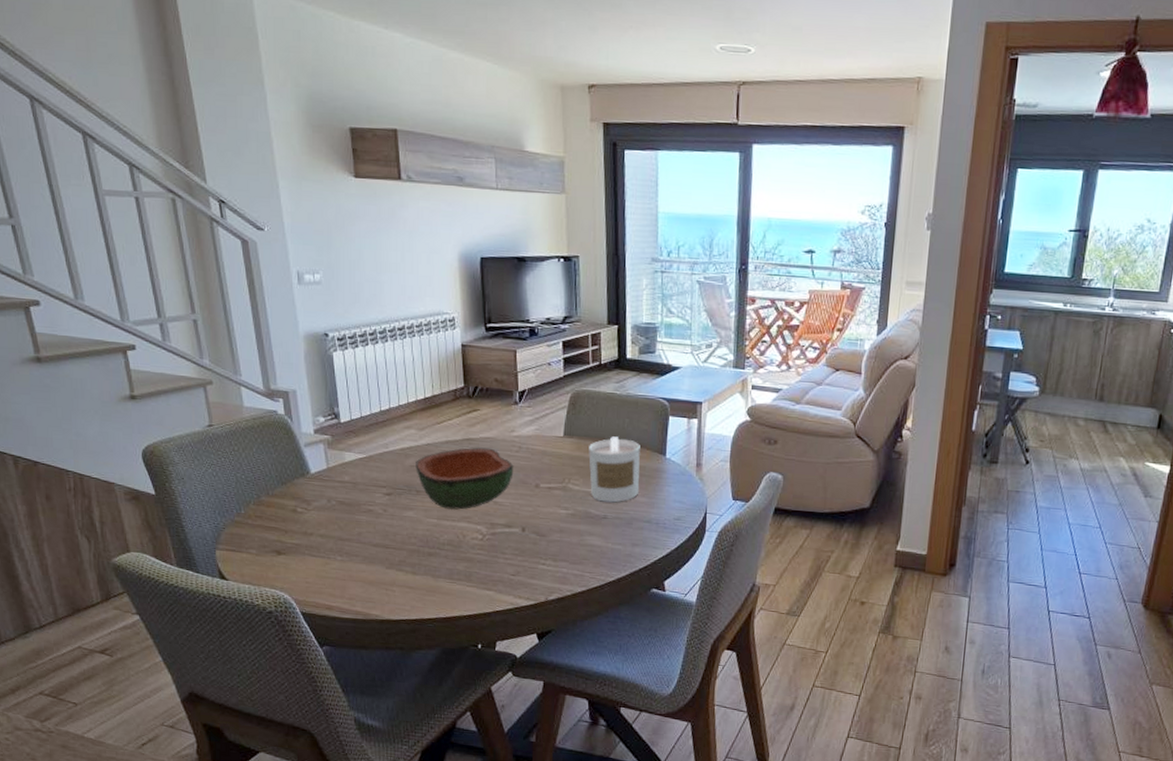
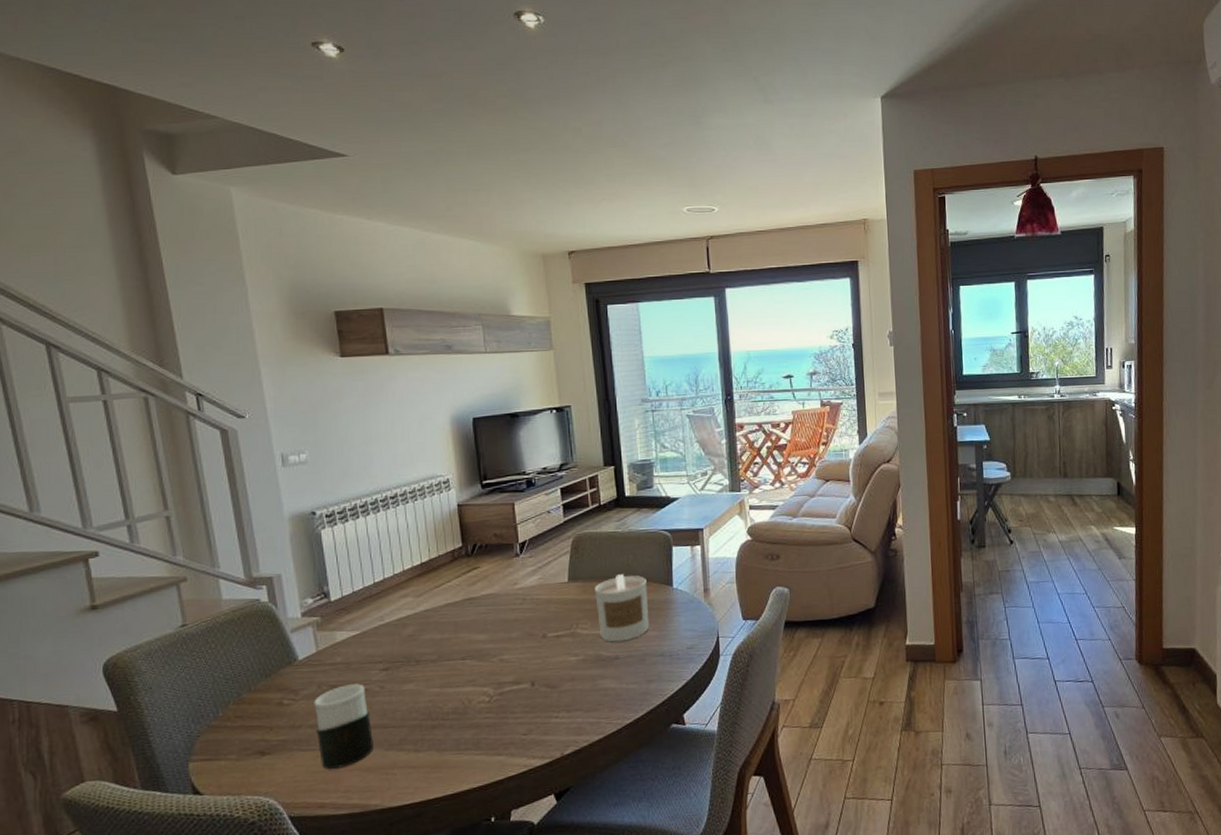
cup: none [324,503,376,577] -> present [314,684,374,769]
bowl: present [416,447,514,510] -> none [414,604,519,675]

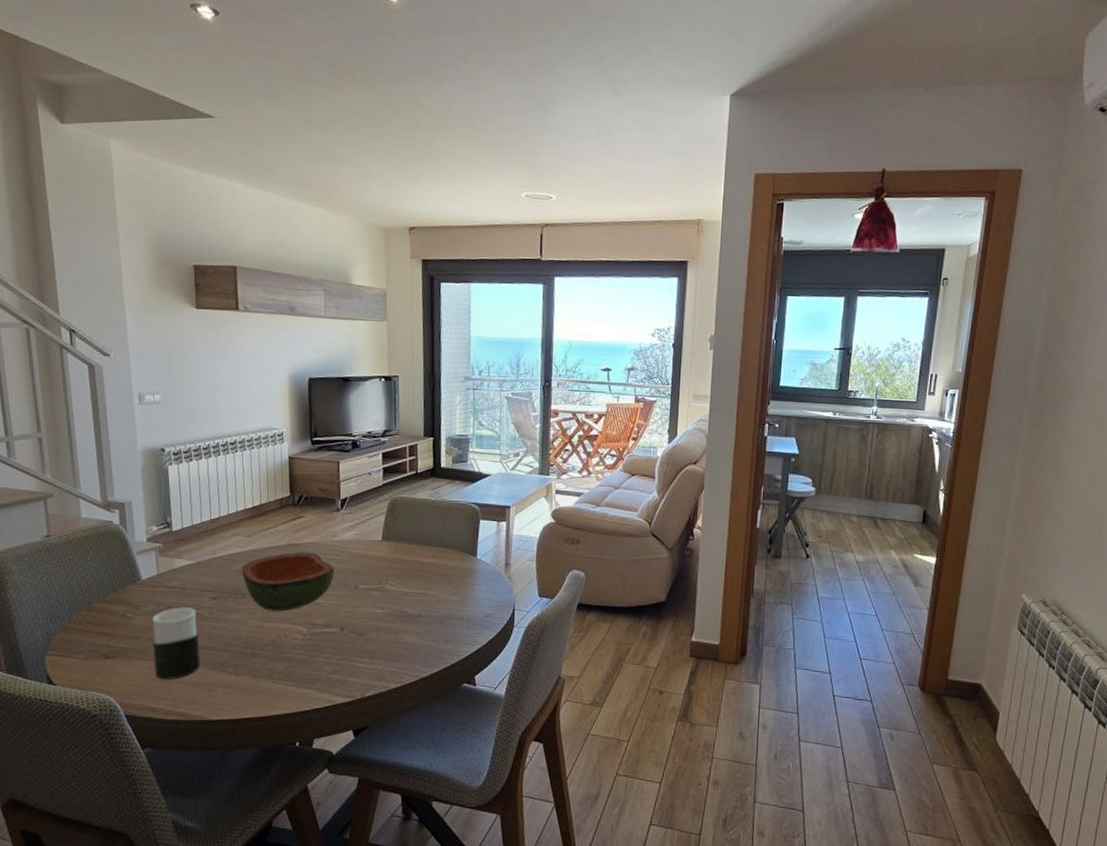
bowl: none [414,604,519,675] -> present [242,552,335,612]
candle: present [595,574,650,642] -> none [405,539,453,602]

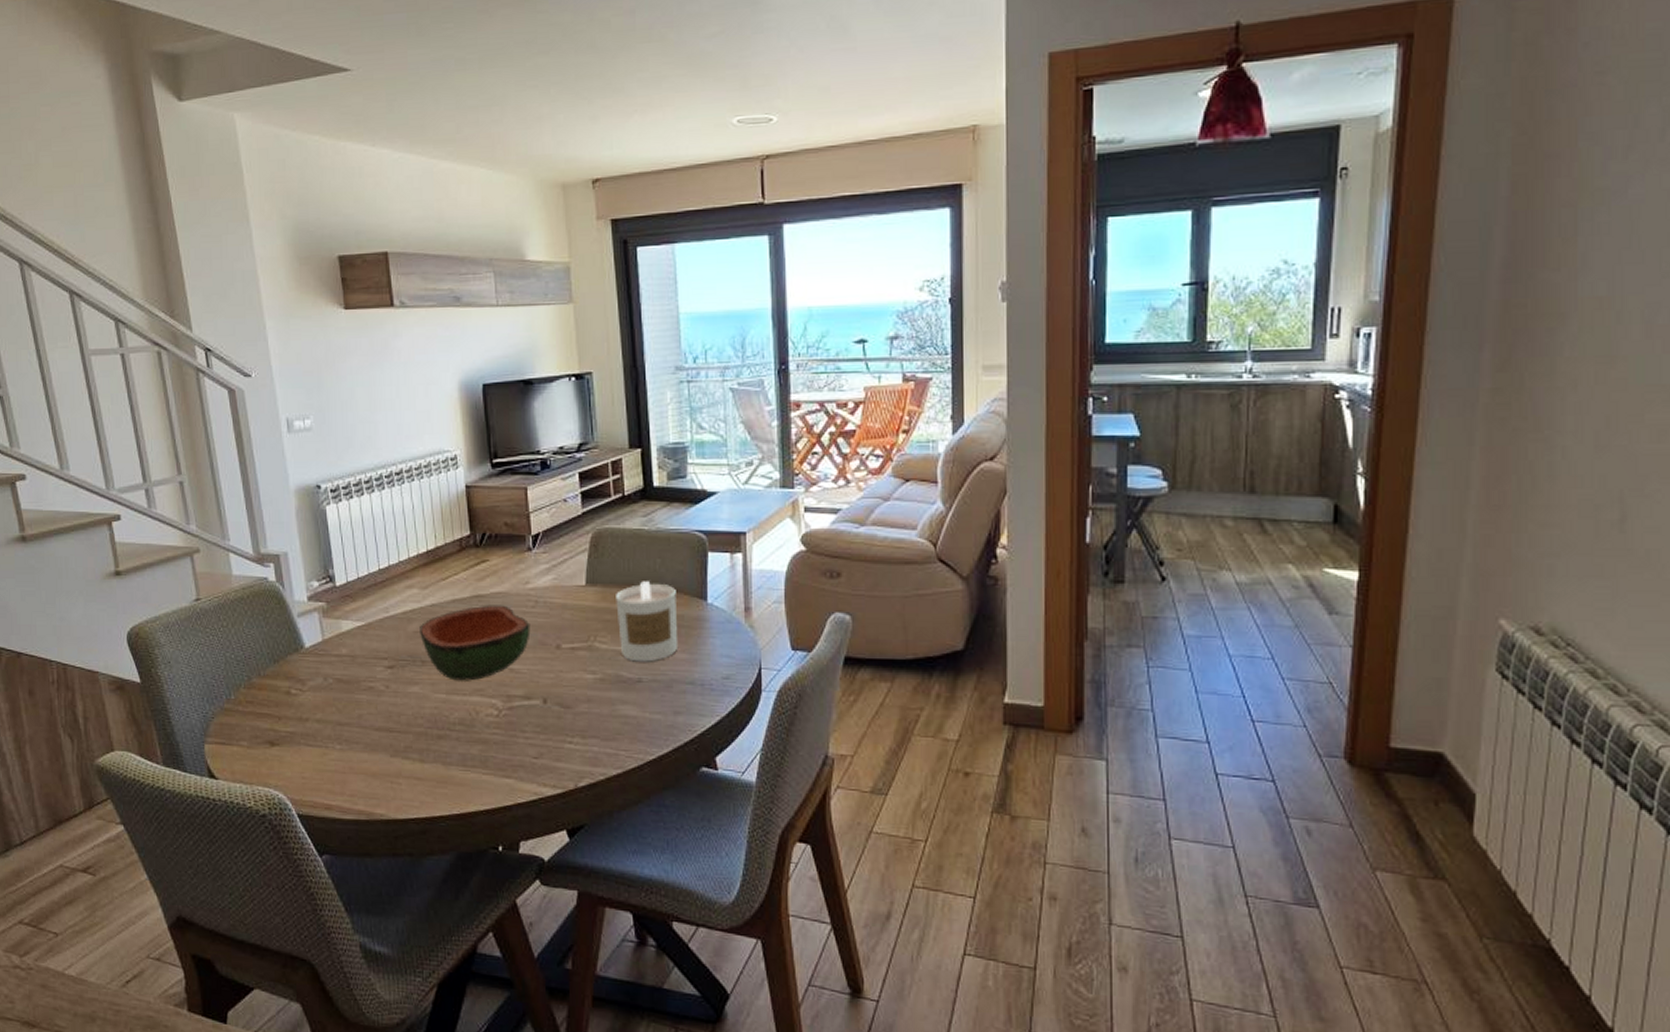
cup: present [152,607,200,679] -> none [320,680,379,770]
candle: none [405,539,453,602] -> present [616,581,679,662]

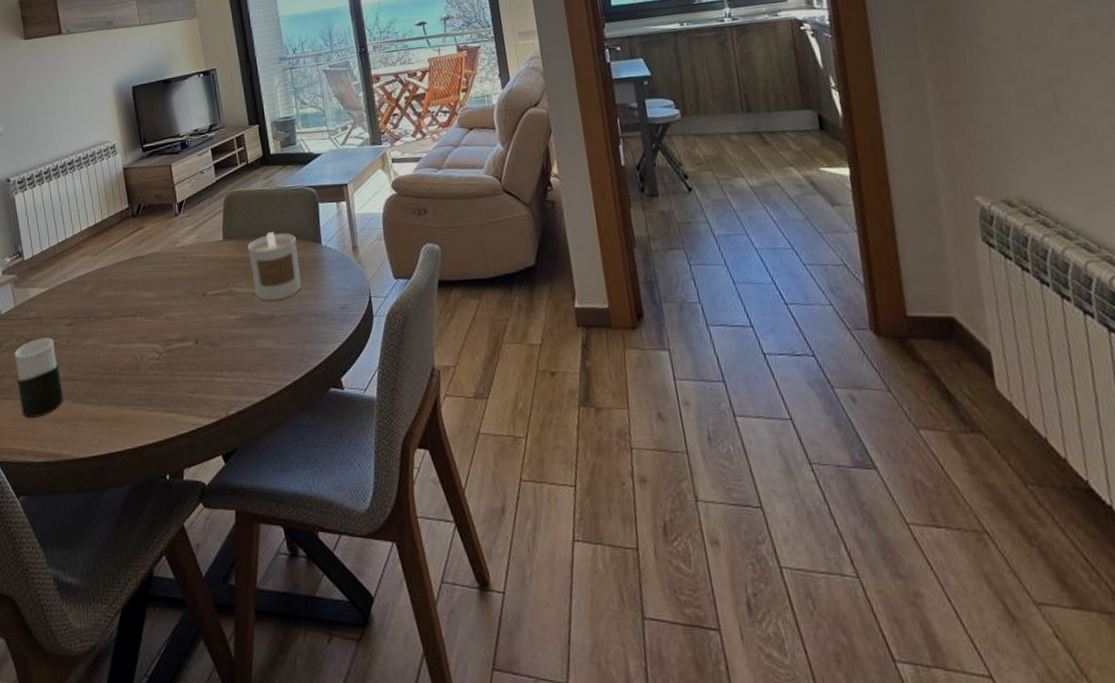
cup: none [320,680,379,770] -> present [14,337,63,418]
bowl: present [420,605,531,681] -> none [92,263,181,331]

